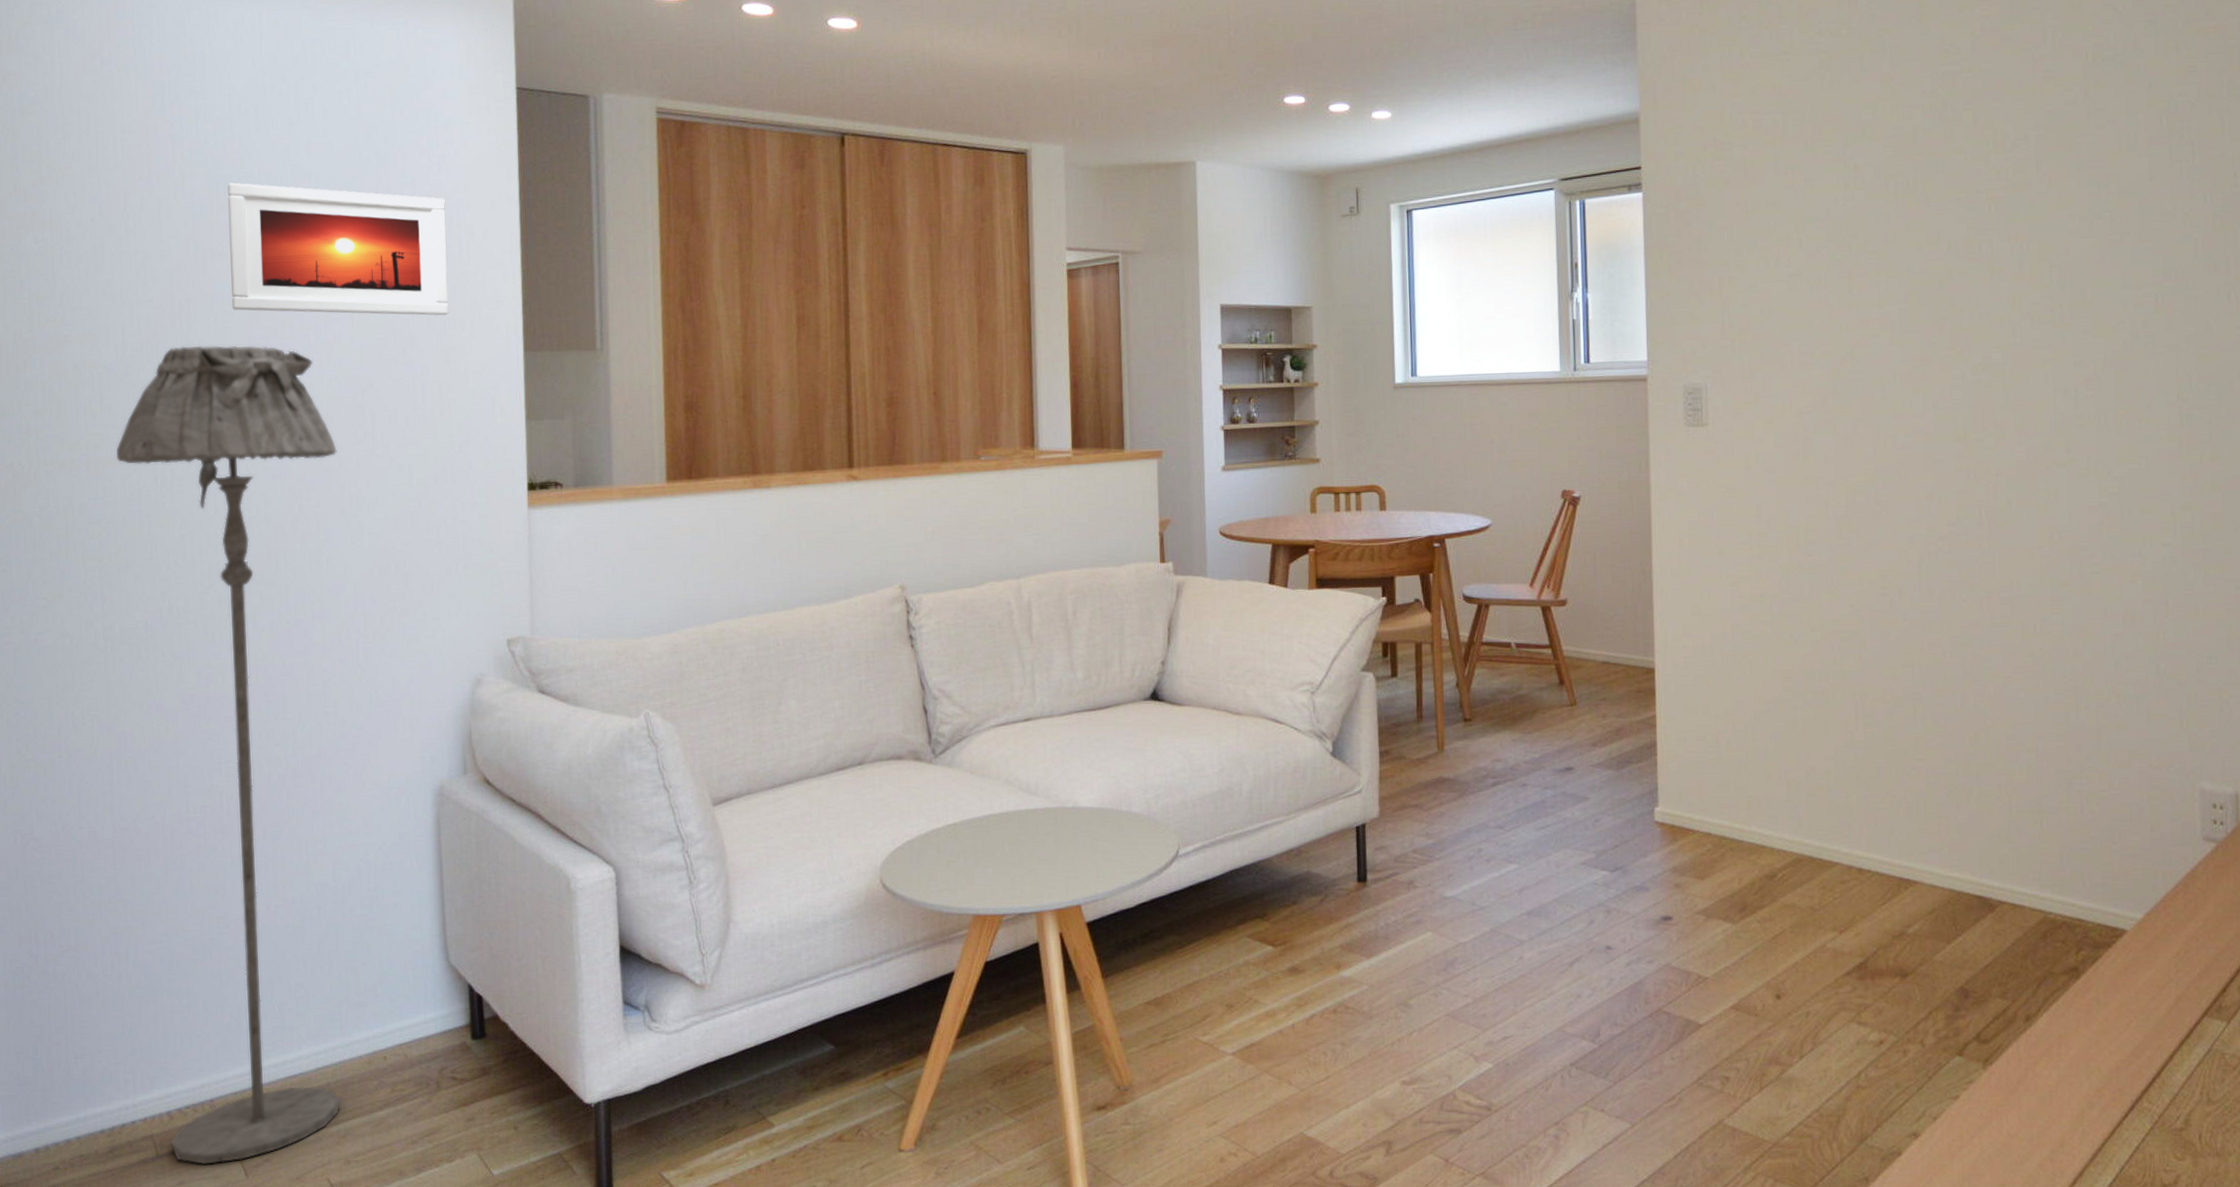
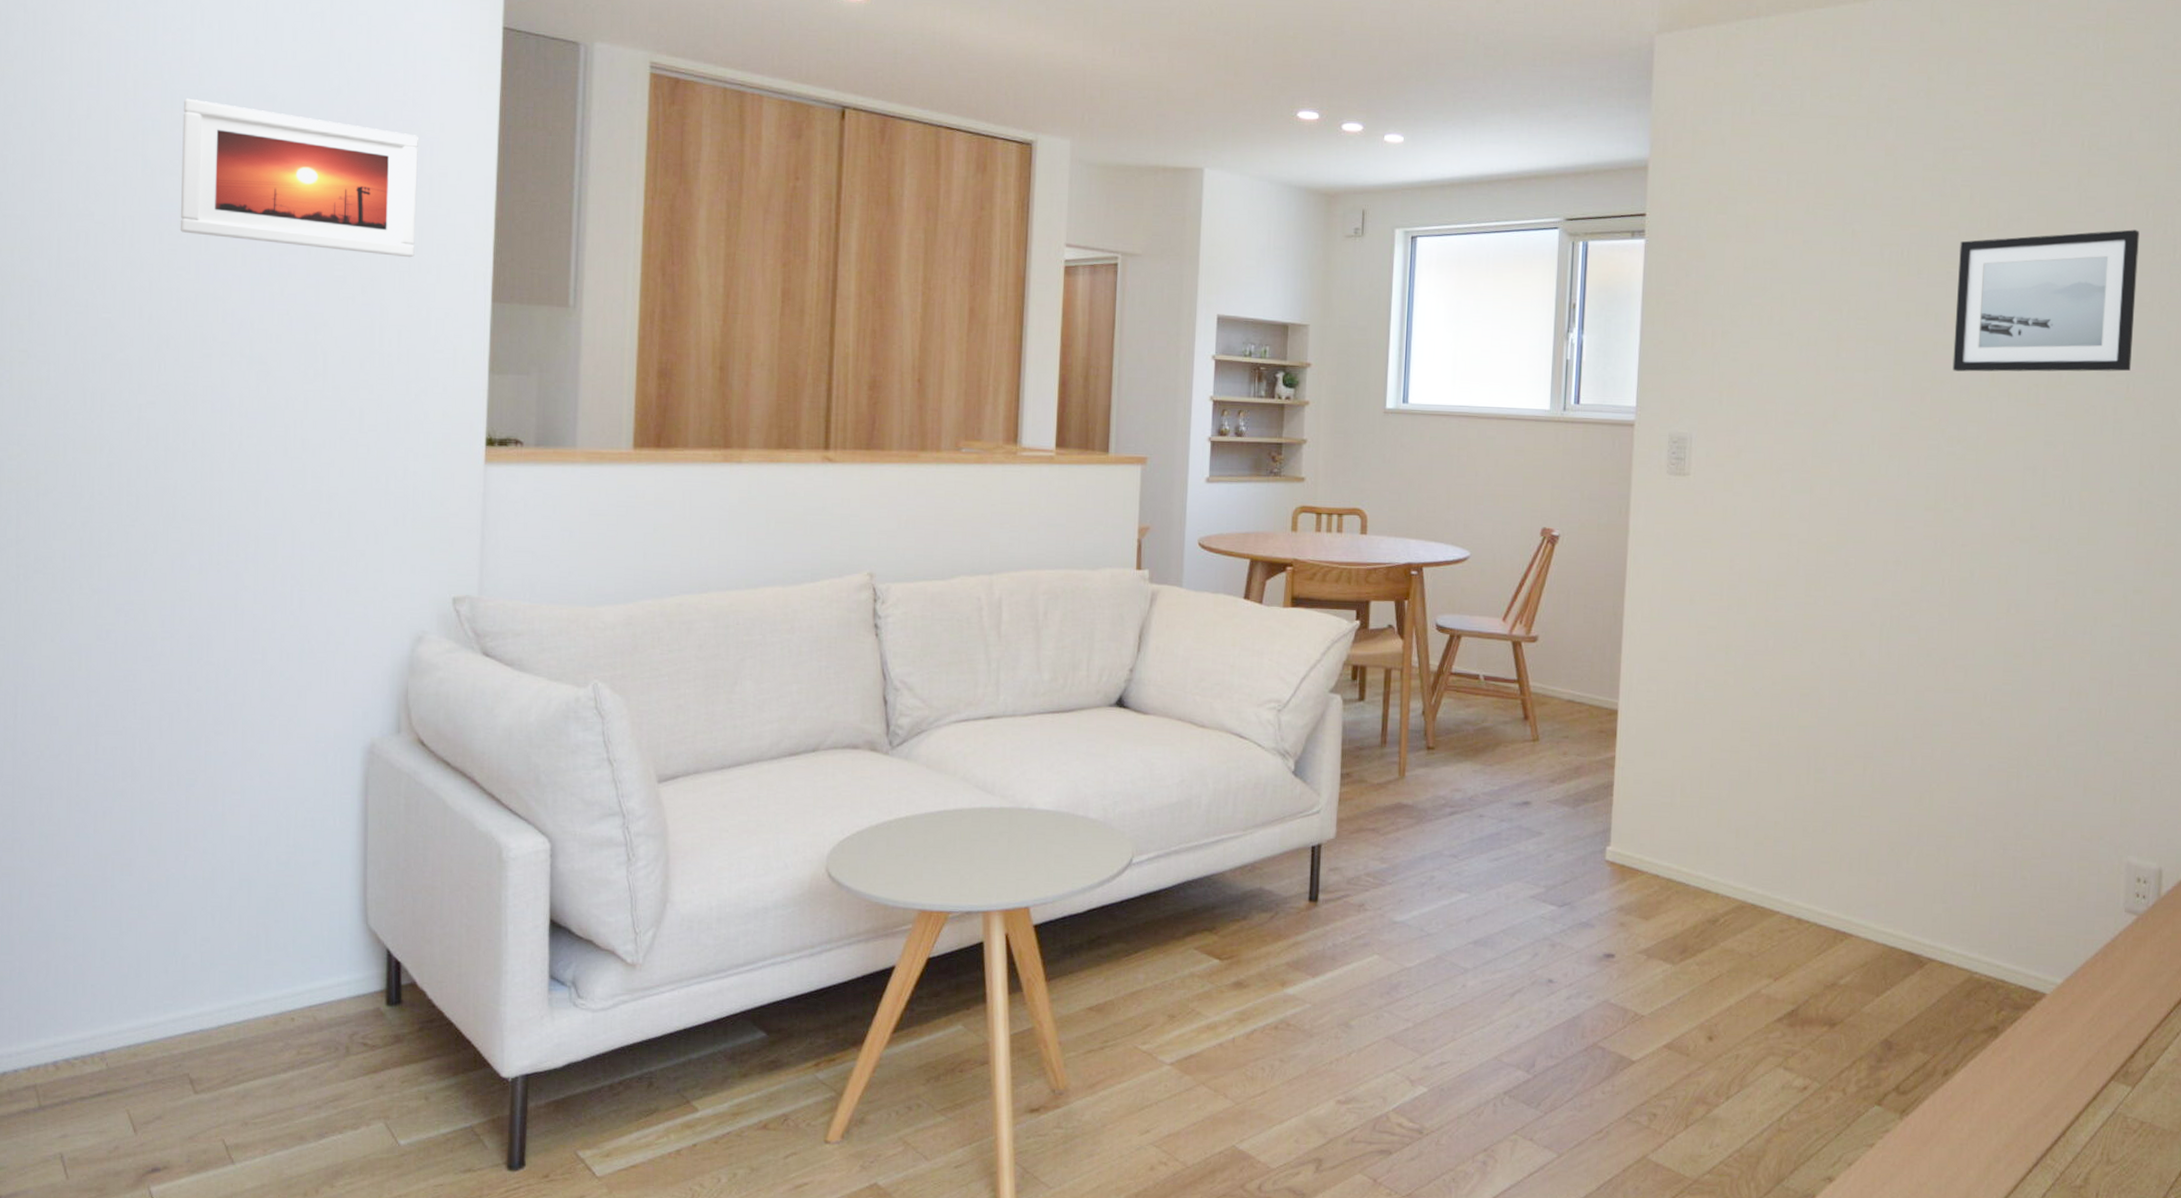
floor lamp: present [115,345,340,1164] -> none [43,265,284,1119]
wall art: none [1967,138,2158,298] -> present [1952,229,2140,372]

